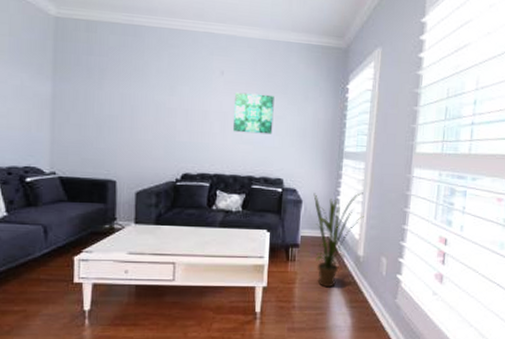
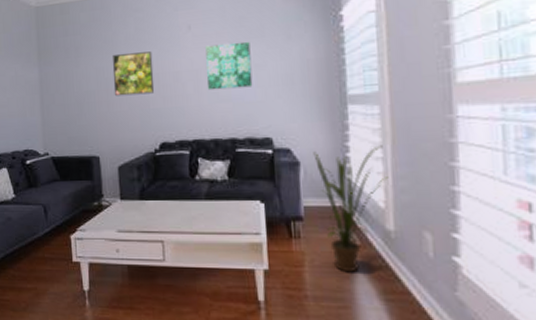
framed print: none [139,84,184,127] -> present [112,51,155,97]

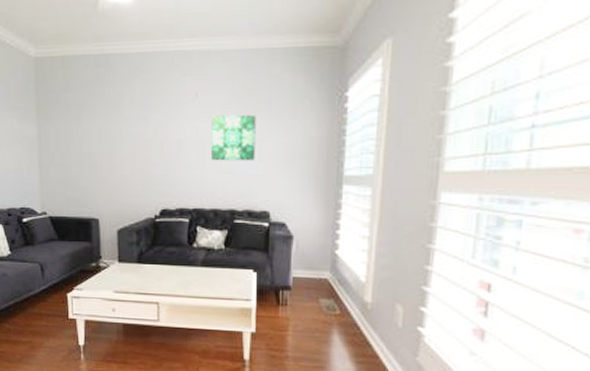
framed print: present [112,51,155,97] -> none [115,116,158,160]
house plant: present [313,145,389,273] -> none [306,225,372,338]

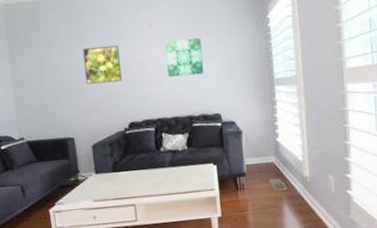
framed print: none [115,116,158,160] -> present [83,45,122,85]

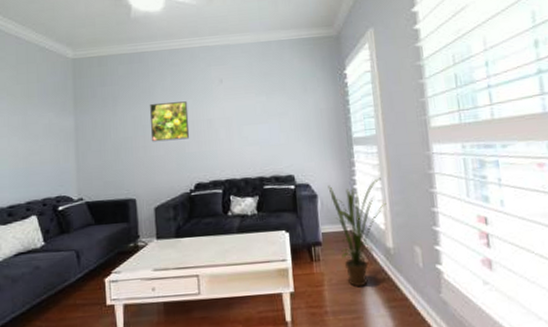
wall art: present [165,37,204,78] -> none [236,93,277,136]
house plant: none [251,115,305,211] -> present [328,178,387,287]

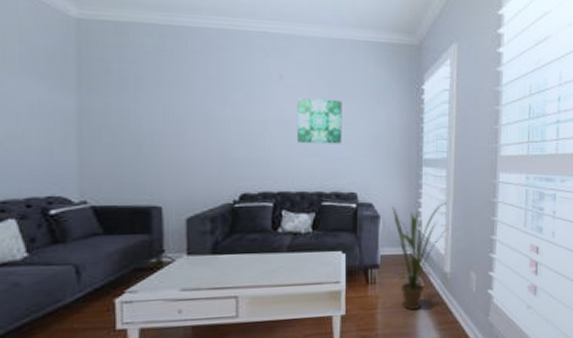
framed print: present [149,101,190,142] -> none [185,94,237,141]
wall art: none [236,93,277,136] -> present [297,98,342,144]

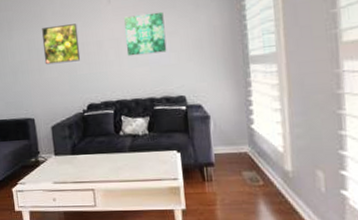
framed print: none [185,94,237,141] -> present [42,23,81,65]
house plant: present [392,202,449,311] -> none [221,98,286,209]

